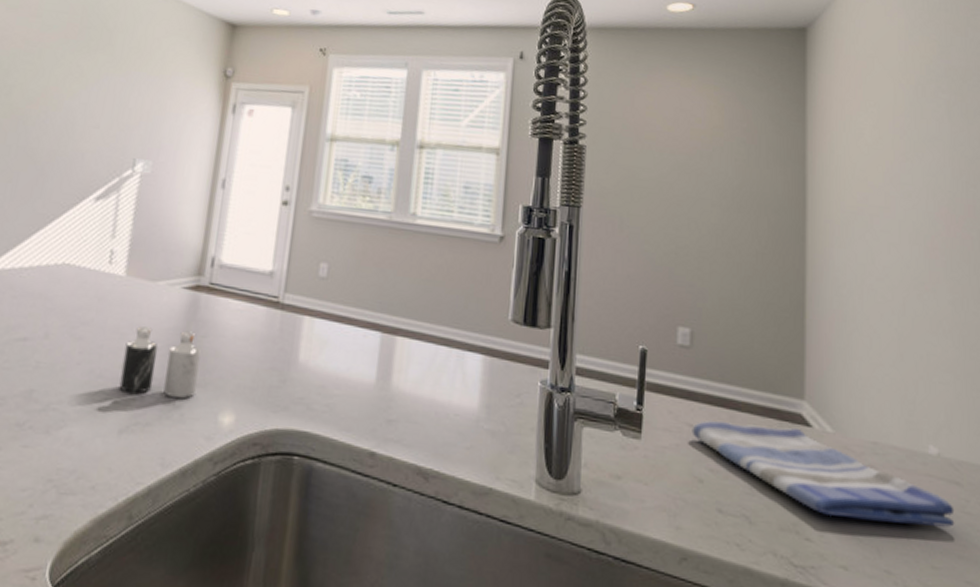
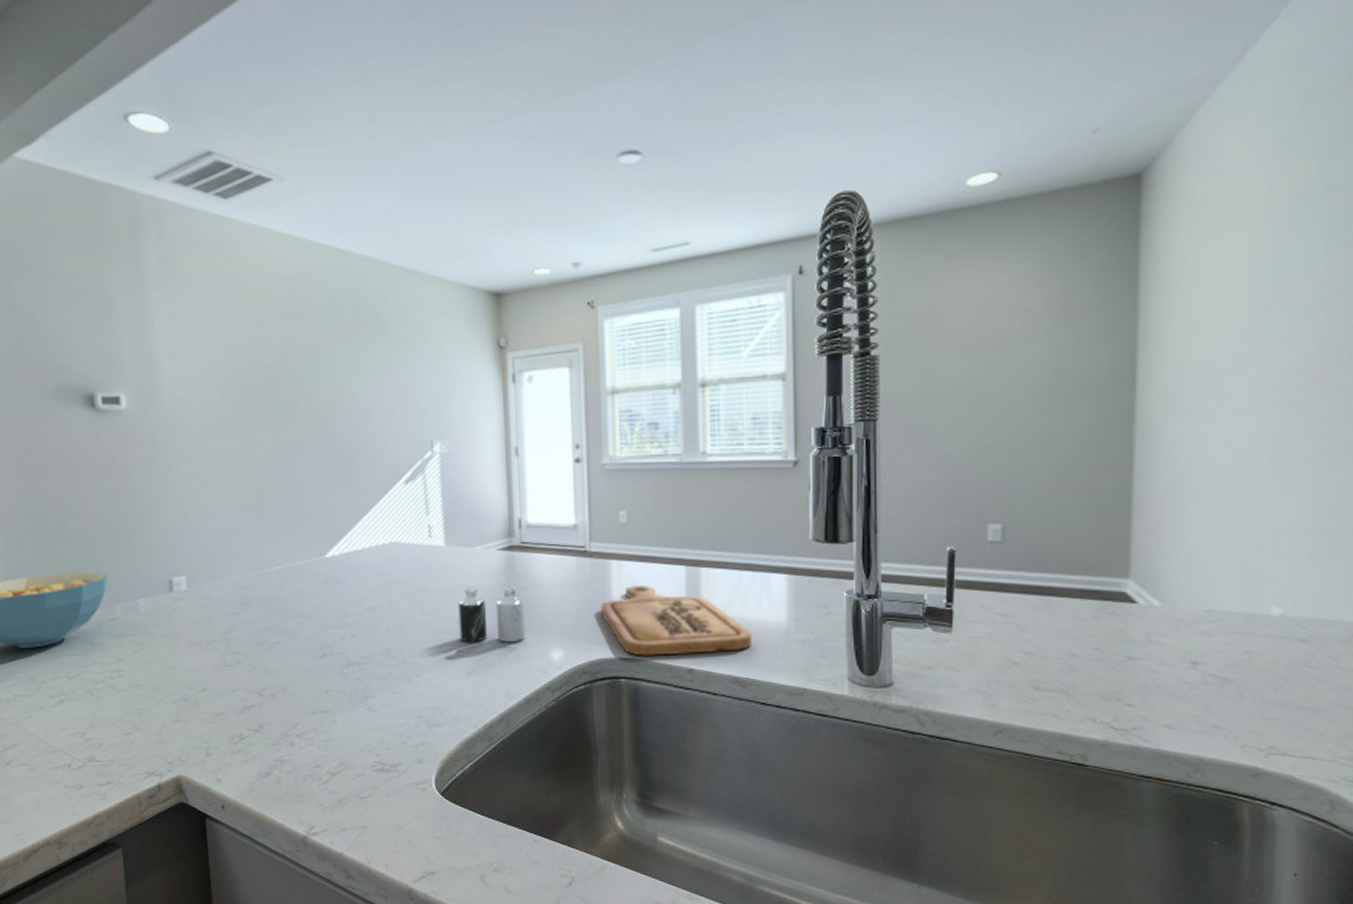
cutting board: none [284,346,442,436] -> present [601,584,753,656]
dish towel: present [692,419,955,527] -> none [1005,607,1297,683]

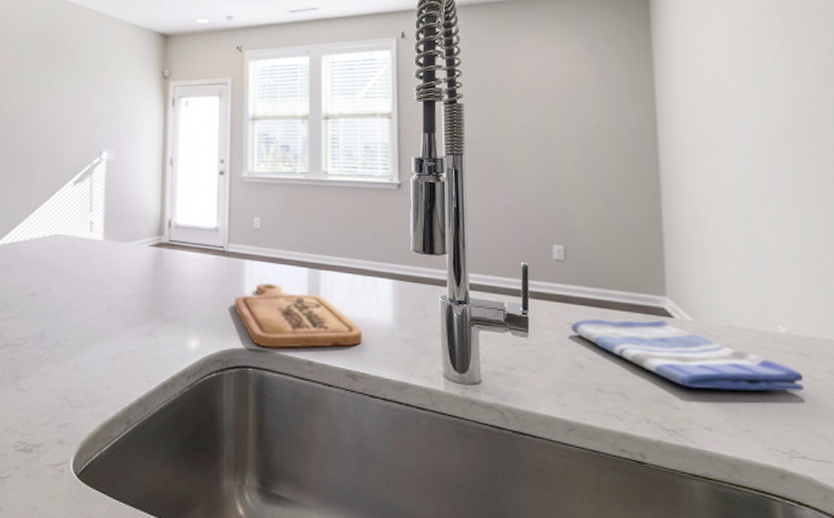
candle: present [458,586,525,642] -> none [109,278,168,330]
dish towel: none [1005,607,1297,683] -> present [570,317,805,391]

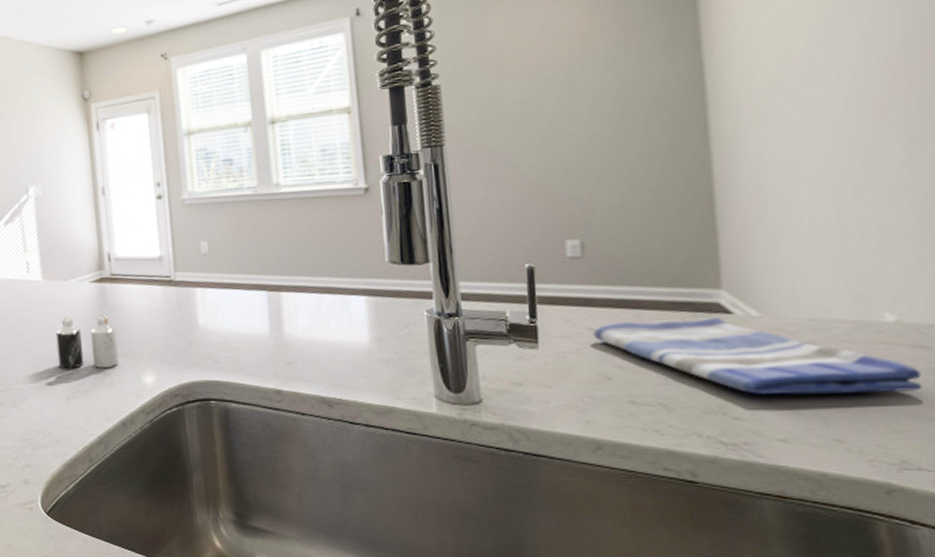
candle: none [109,278,168,330] -> present [56,315,119,369]
cutting board: present [235,282,363,348] -> none [188,310,336,379]

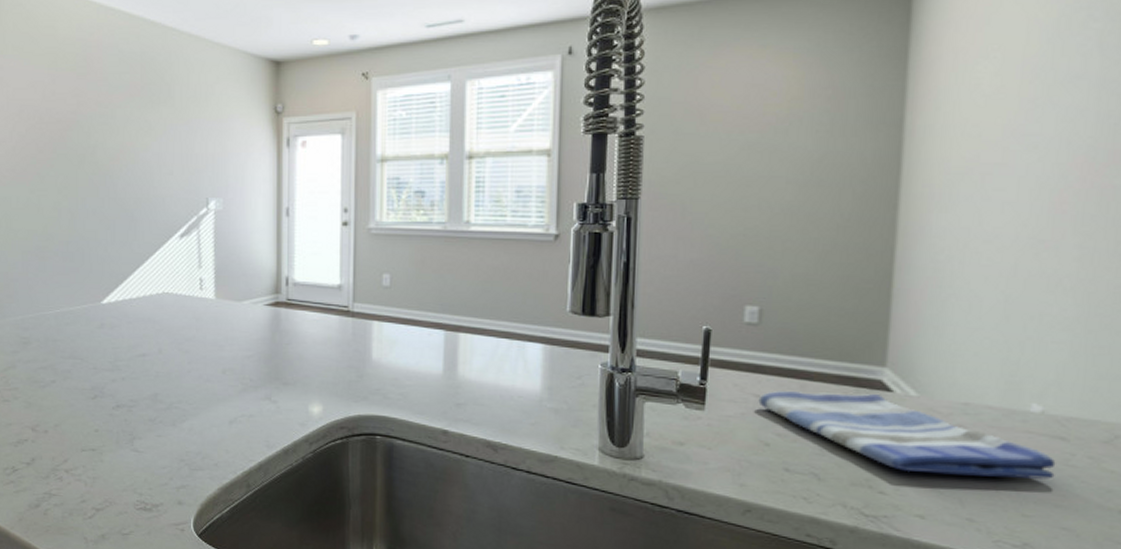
candle: present [56,315,119,369] -> none [224,339,287,394]

